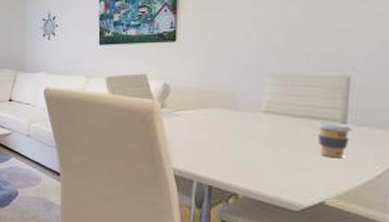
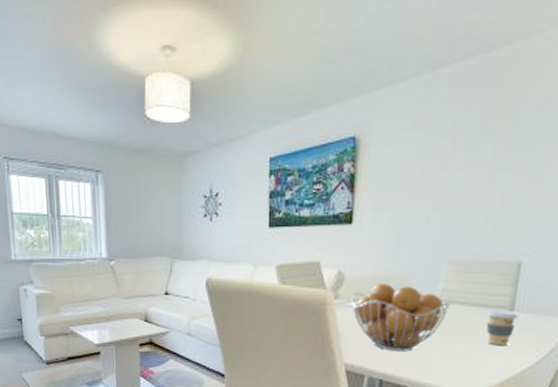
fruit basket: none [177,95,278,160] -> present [351,284,451,352]

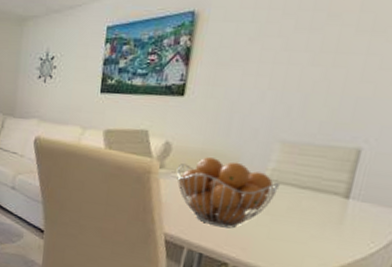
coffee cup: present [485,310,519,346] -> none [317,195,355,234]

